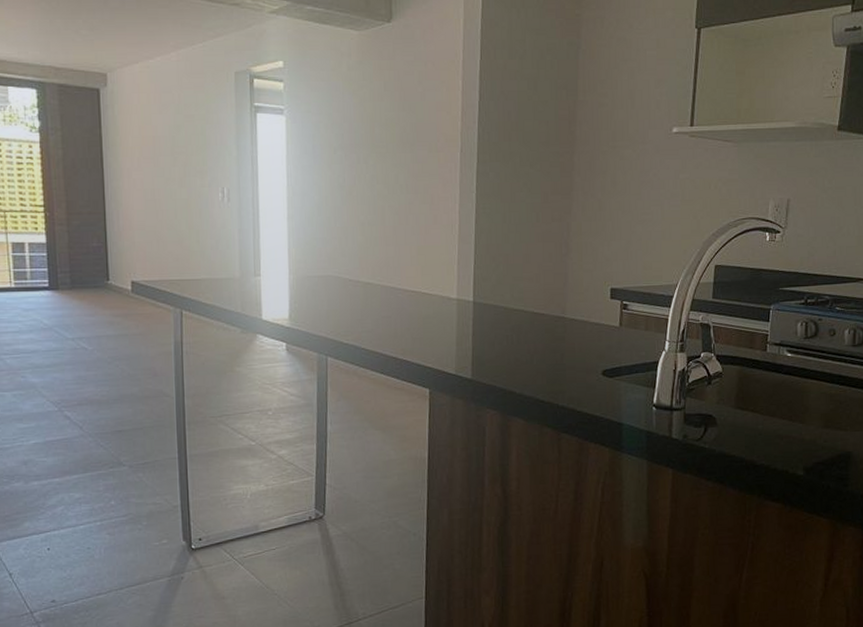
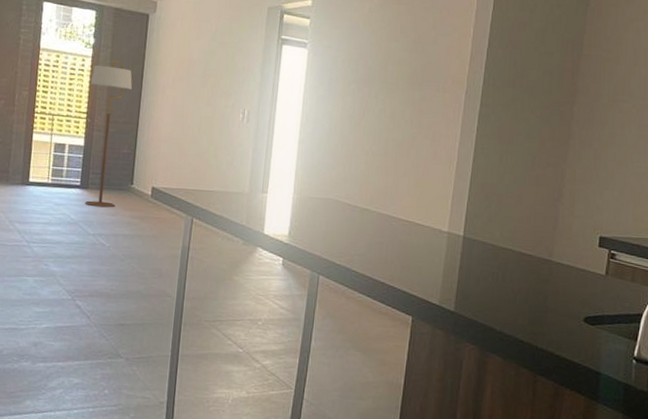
floor lamp: none [42,143,93,309] -> present [84,60,133,208]

